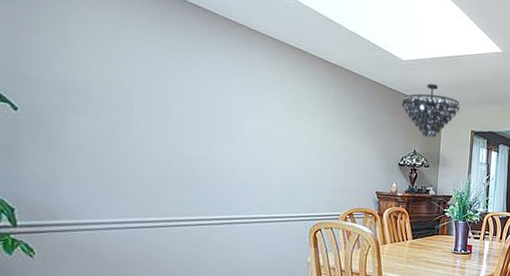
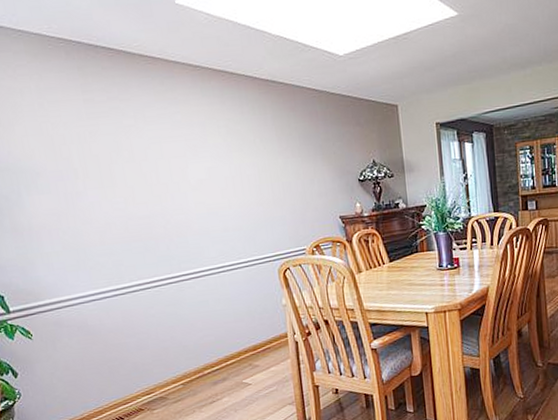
chandelier: present [402,83,460,138] -> none [349,75,418,143]

